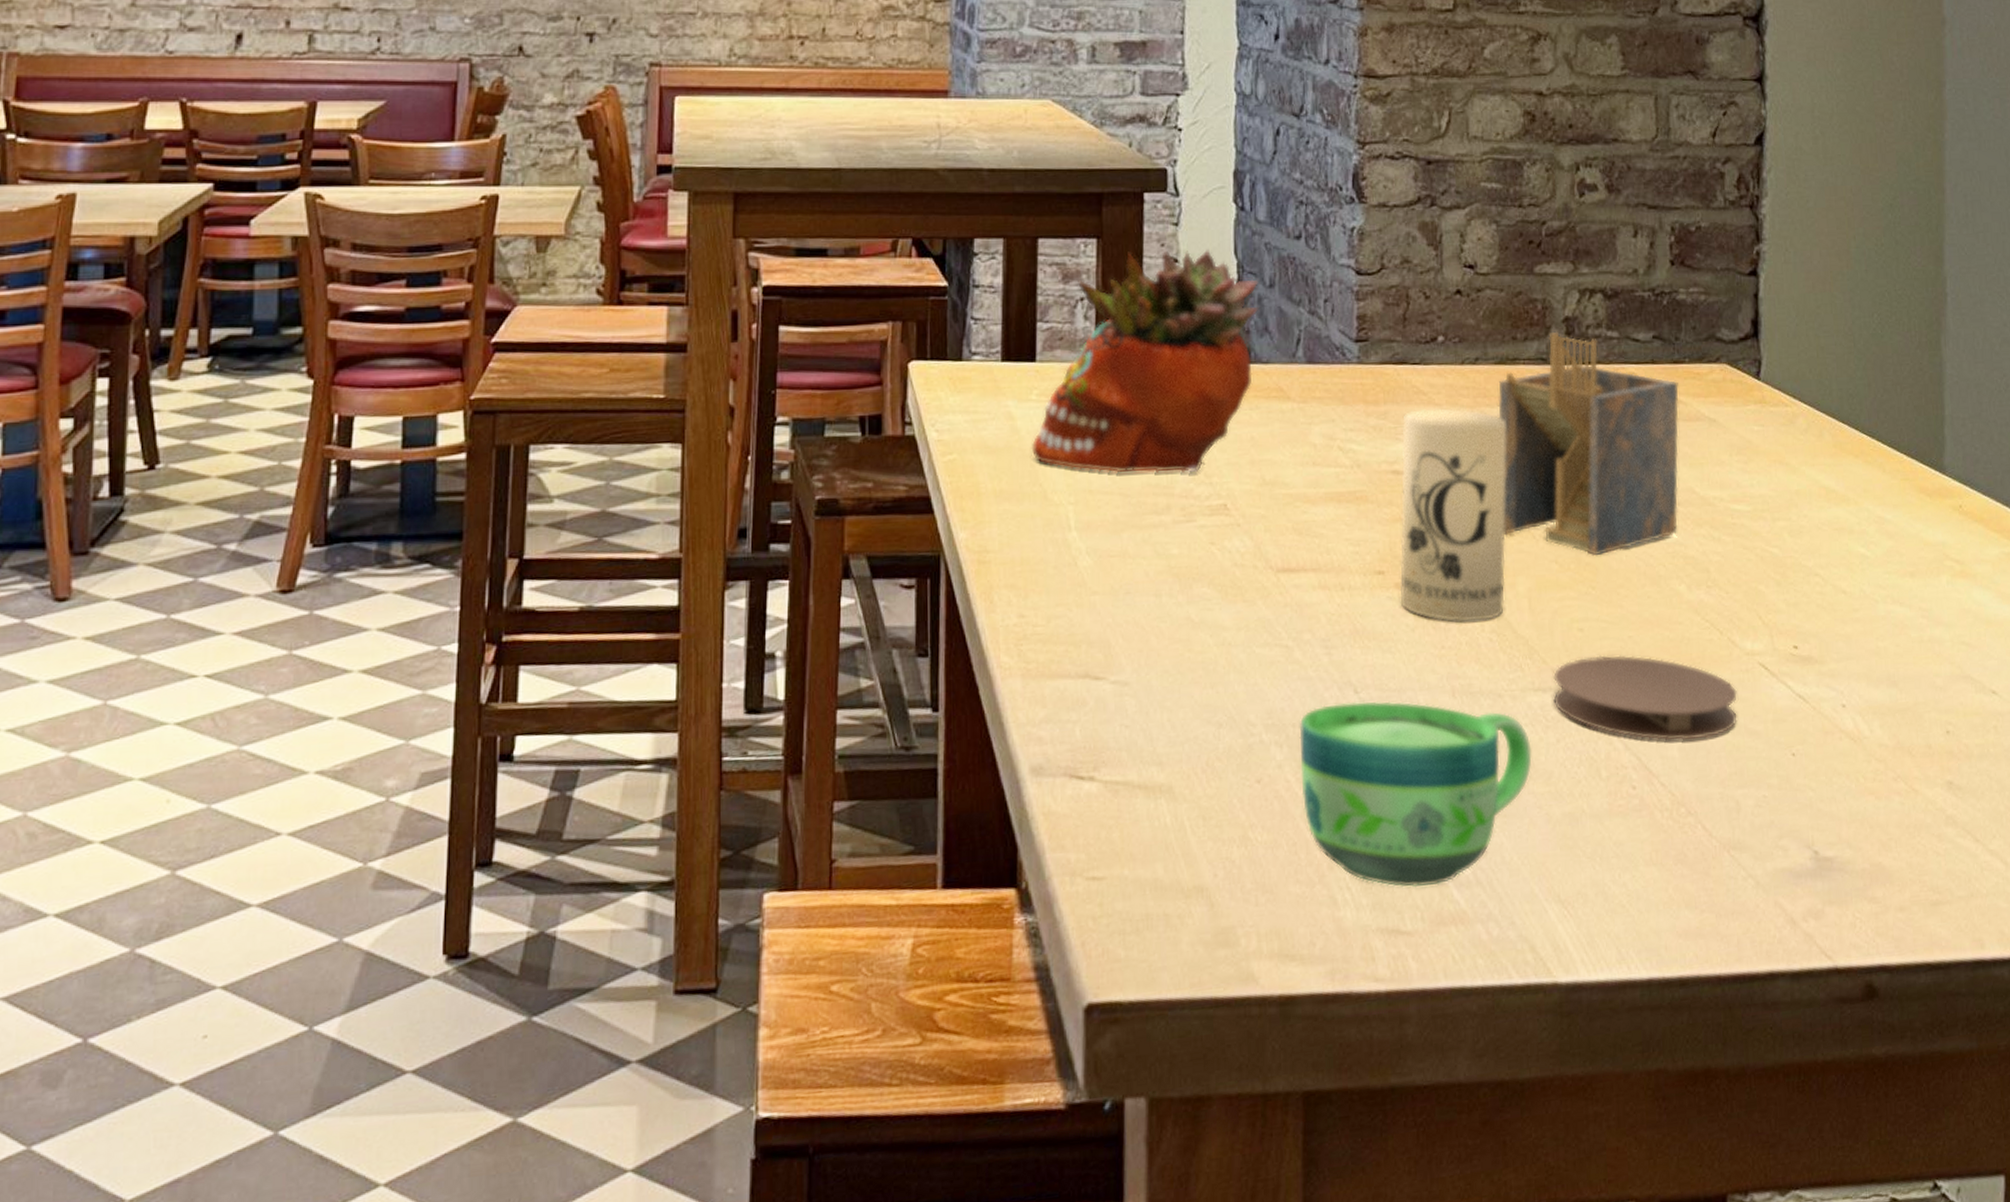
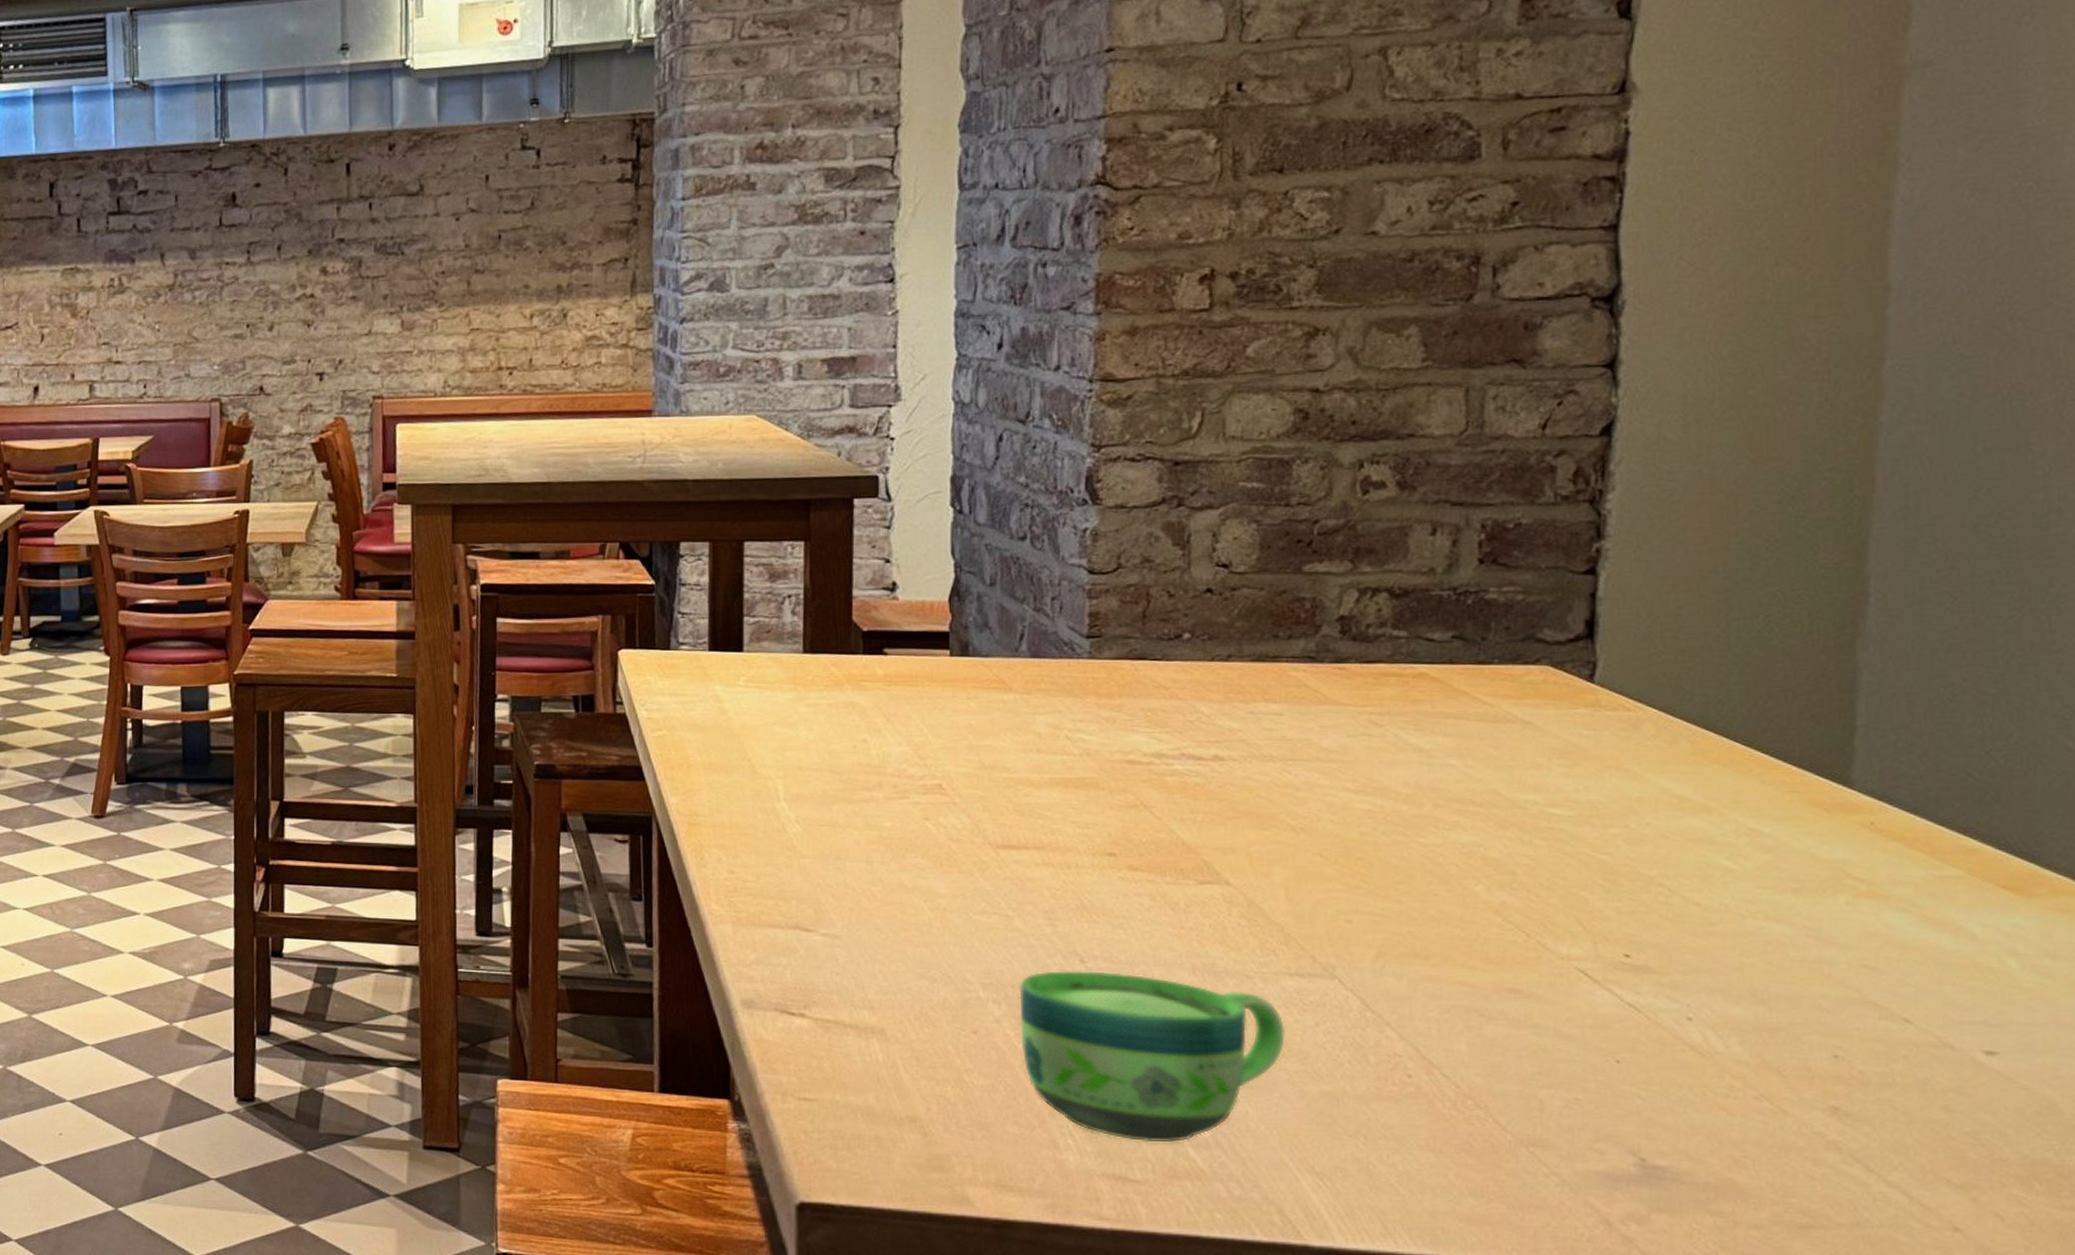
succulent planter: present [1031,250,1259,473] -> none [739,551,979,755]
candle: present [1400,408,1507,623] -> none [1133,703,1264,906]
napkin holder: present [1497,331,1679,557] -> none [1253,630,1484,852]
coaster: present [1553,655,1738,741] -> none [1312,947,1546,1037]

